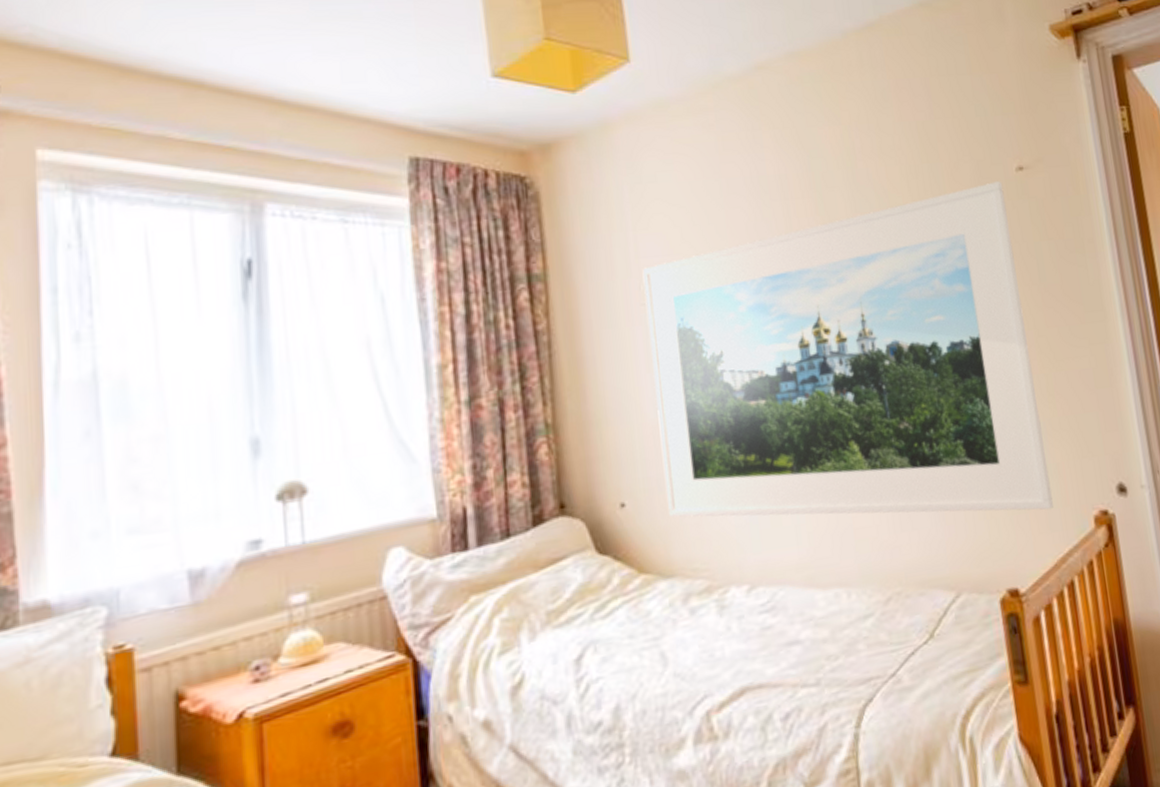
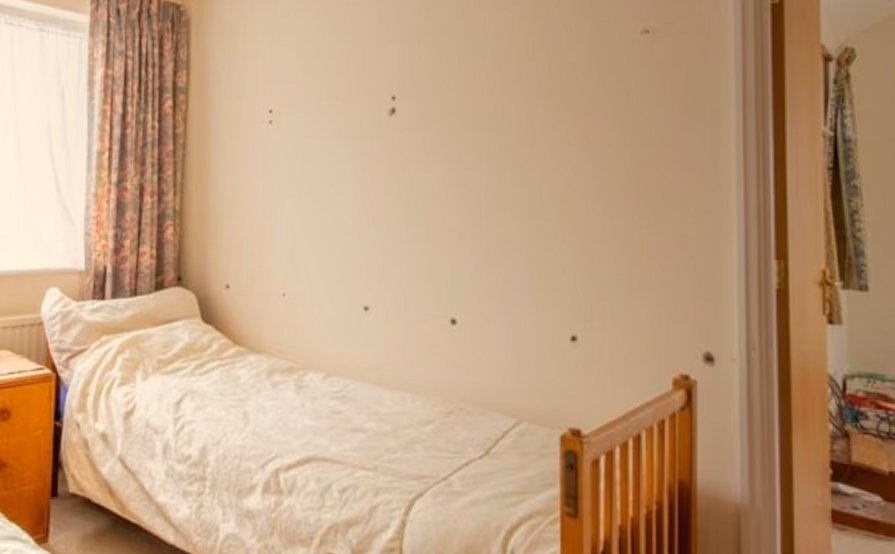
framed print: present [642,181,1053,518] -> none [264,42,630,364]

